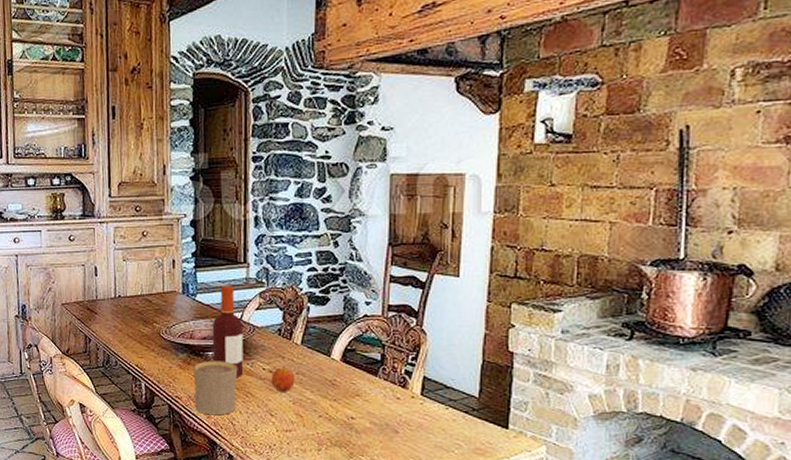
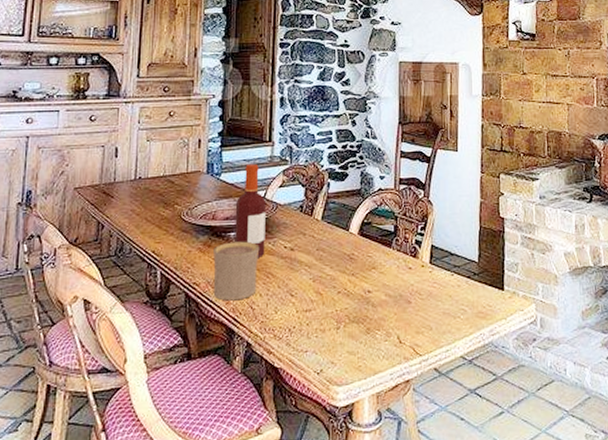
fruit: present [271,366,295,392] -> none [292,243,315,270]

